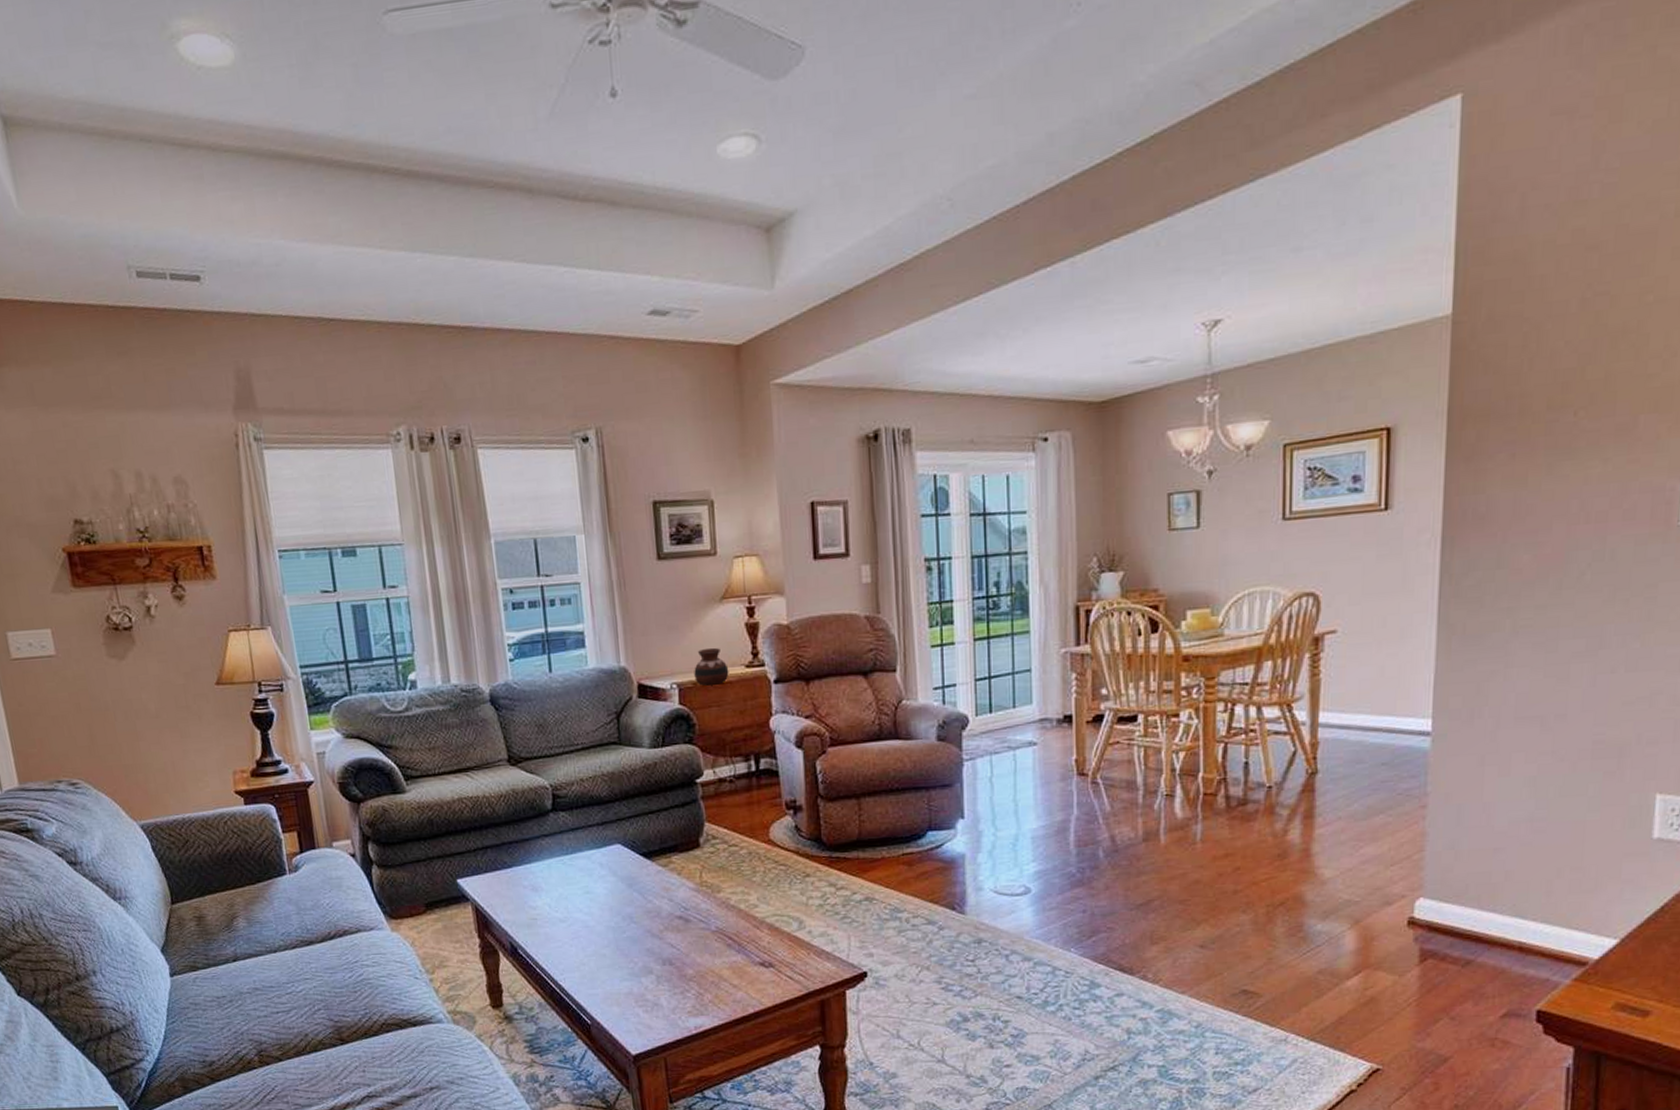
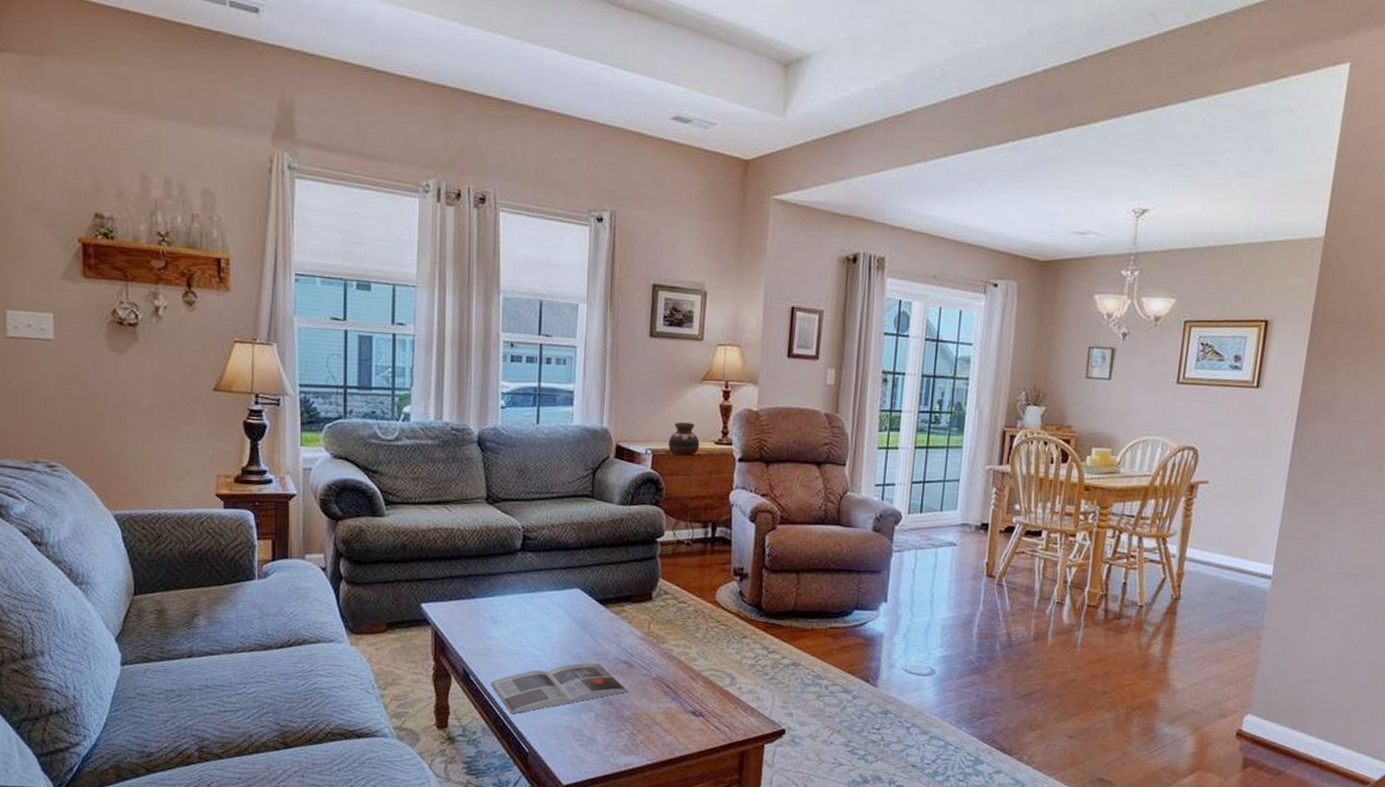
magazine: none [540,922,688,986] -> present [490,663,628,714]

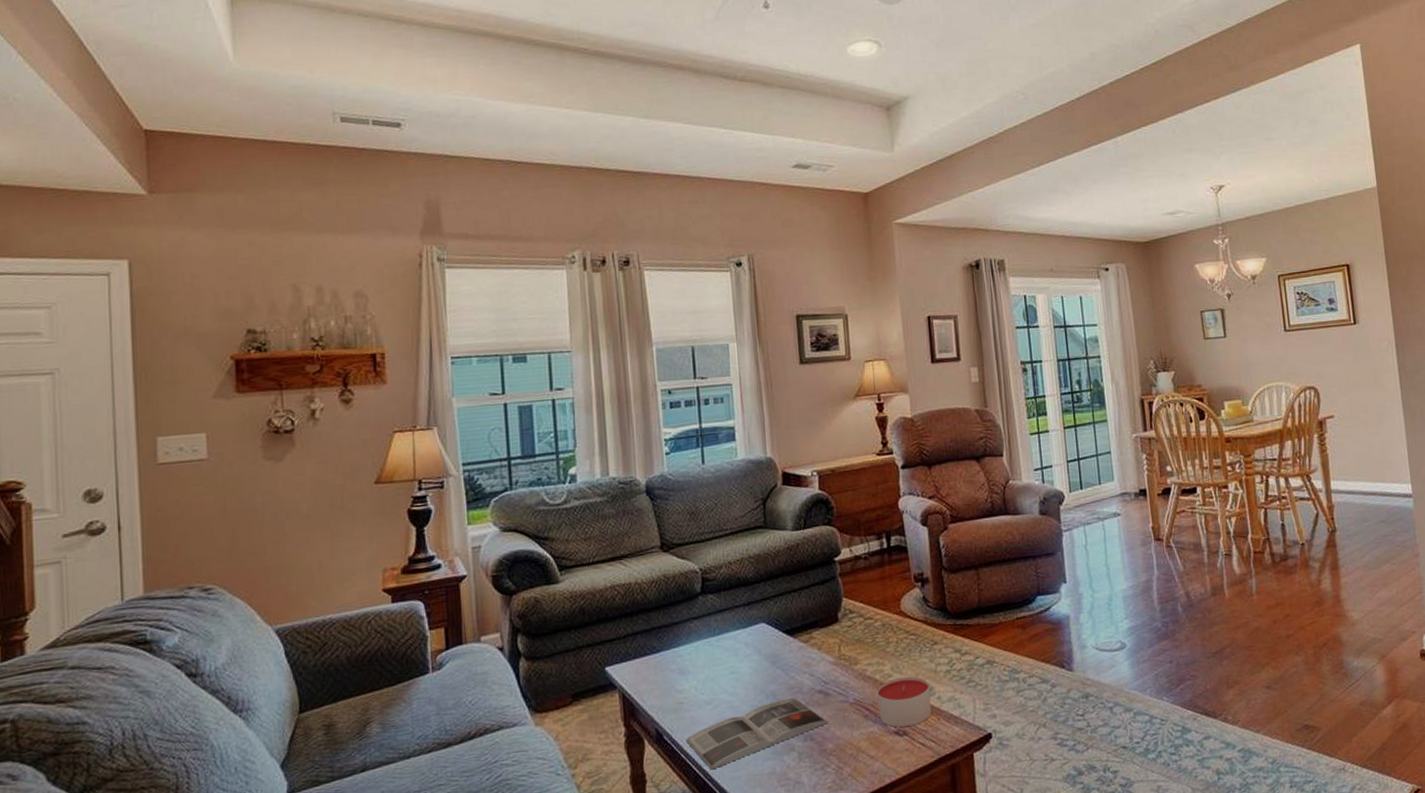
vase: present [668,421,700,456] -> none [832,438,863,472]
candle: none [679,662,732,709] -> present [877,676,932,728]

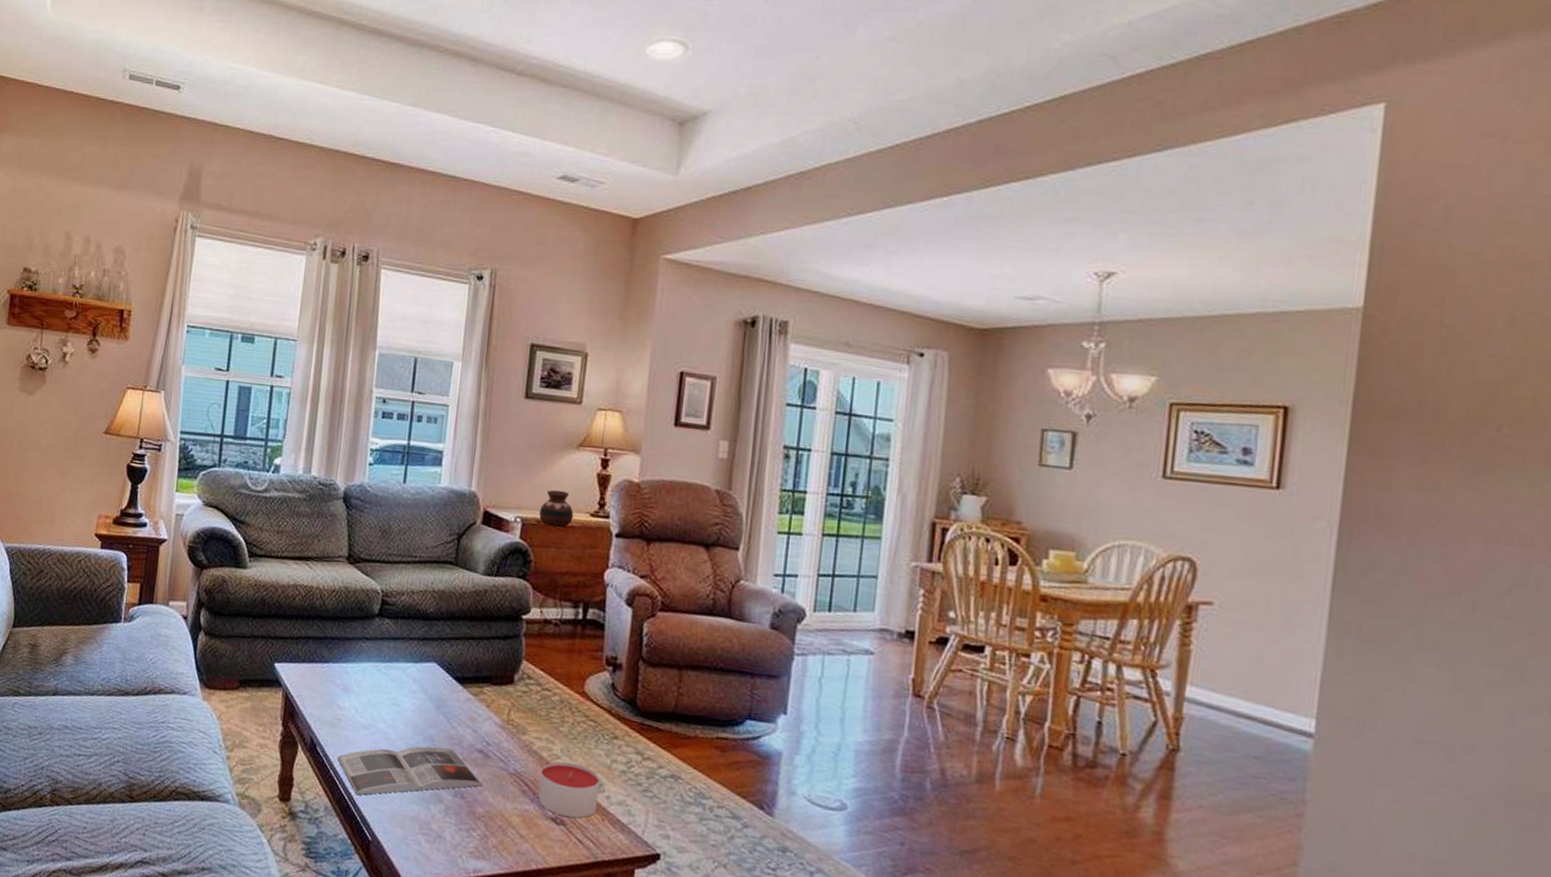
vase: none [832,438,863,472] -> present [539,489,574,527]

